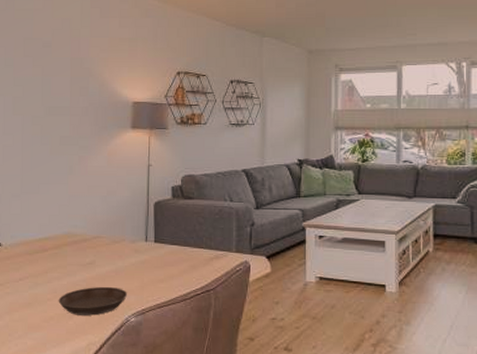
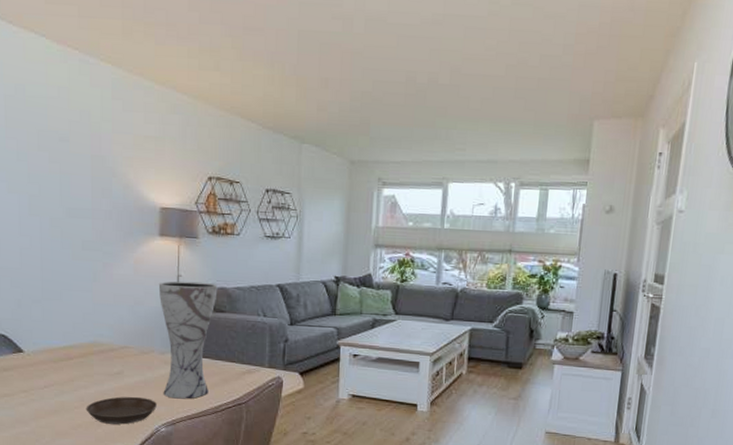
vase: none [130,170,186,287] -> present [158,281,218,399]

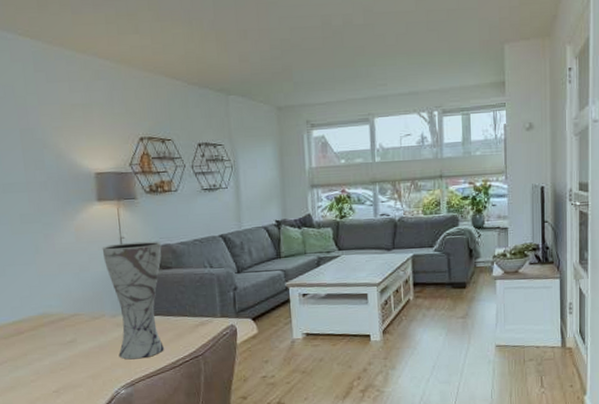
saucer: present [86,396,157,425] -> none [42,362,114,394]

